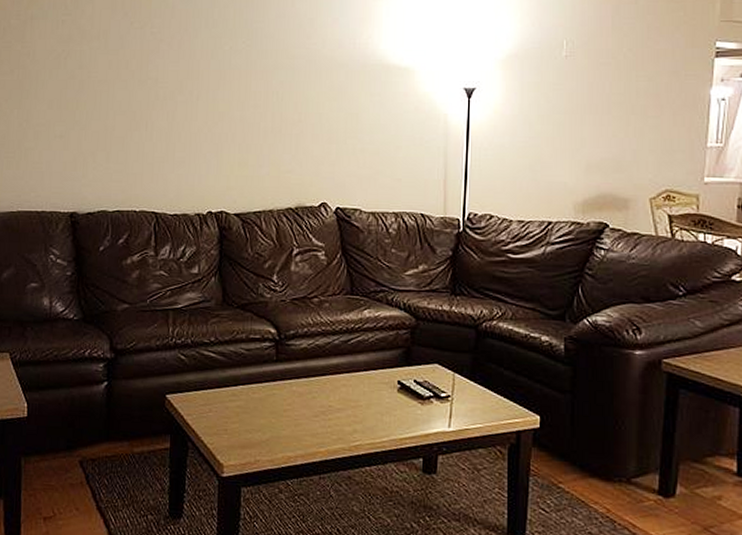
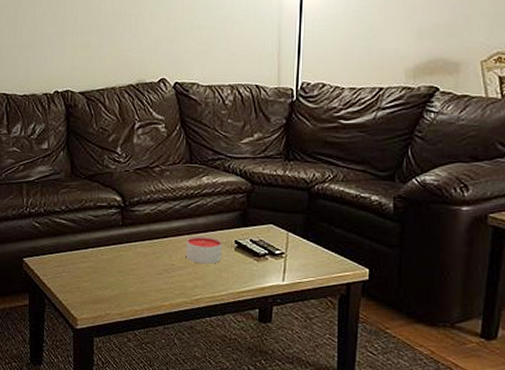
candle: none [344,374,383,406] -> present [186,235,221,264]

